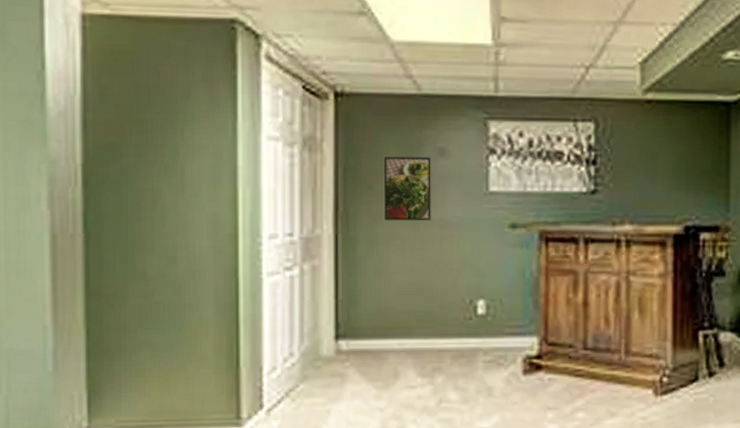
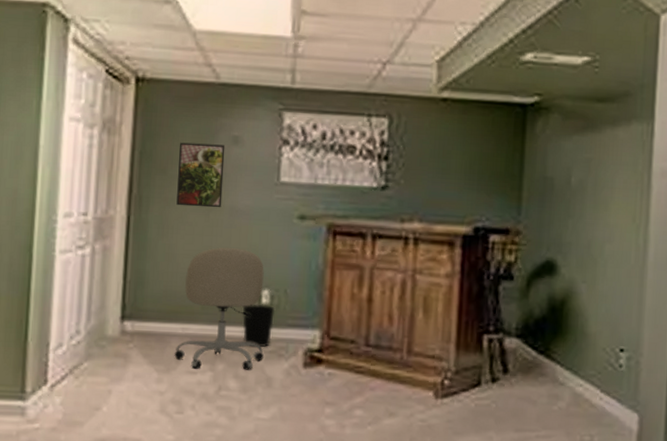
office chair: none [392,261,484,383] -> present [174,247,265,370]
wastebasket: none [458,314,492,358] -> present [242,304,276,348]

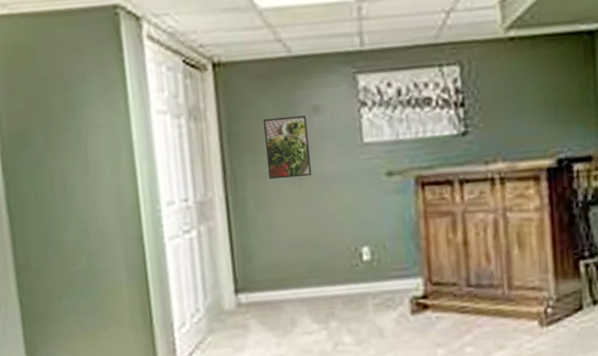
office chair: present [174,247,265,370] -> none [288,211,374,330]
wastebasket: present [242,304,276,348] -> none [346,261,378,302]

